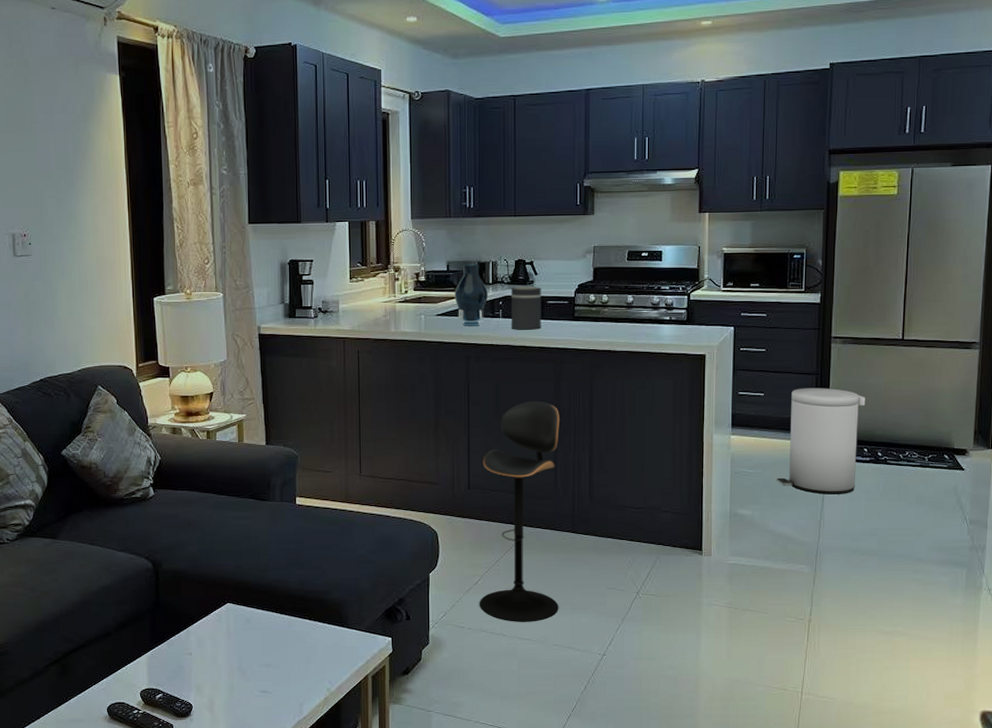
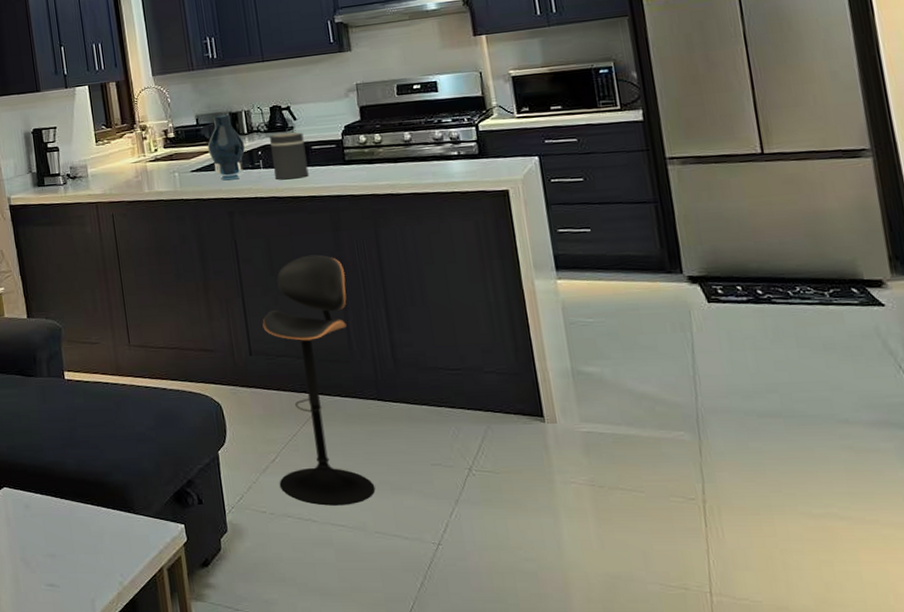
pedal bin: present [777,387,866,495] -> none [626,217,734,344]

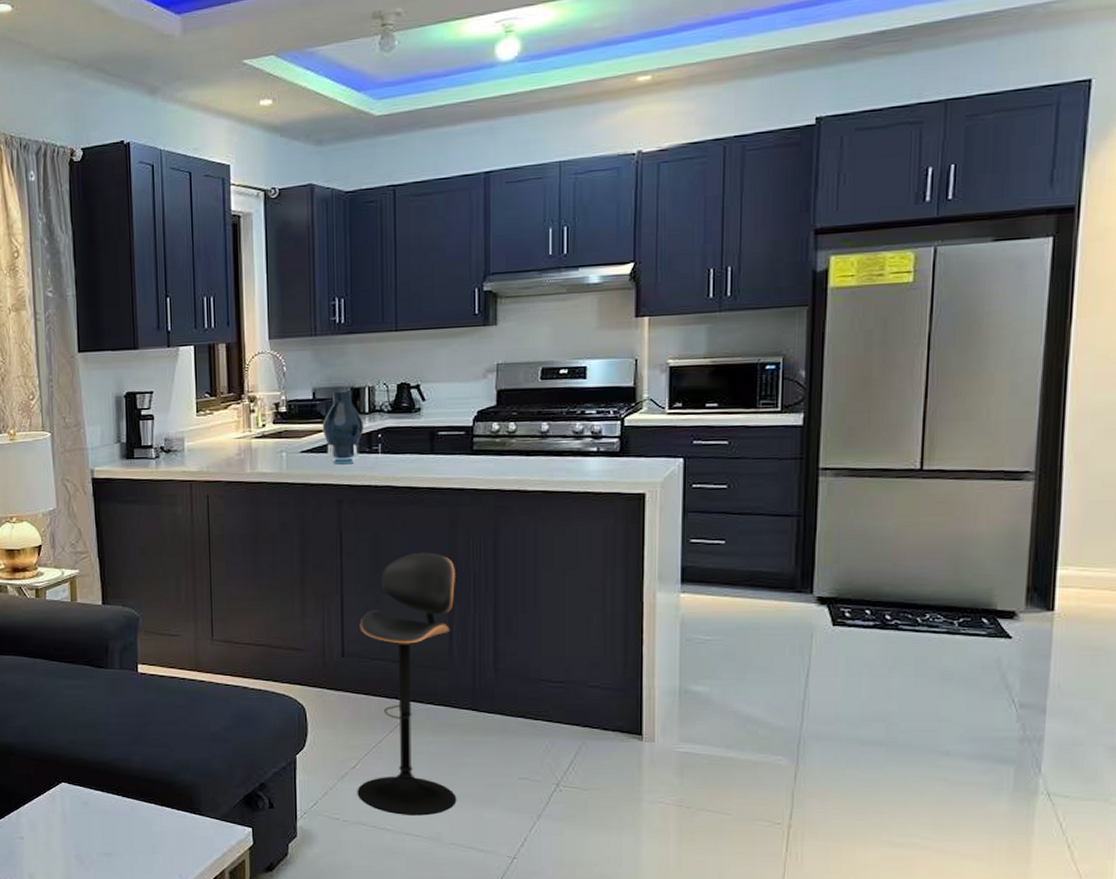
cylinder: present [270,132,309,180] -> none [393,415,431,468]

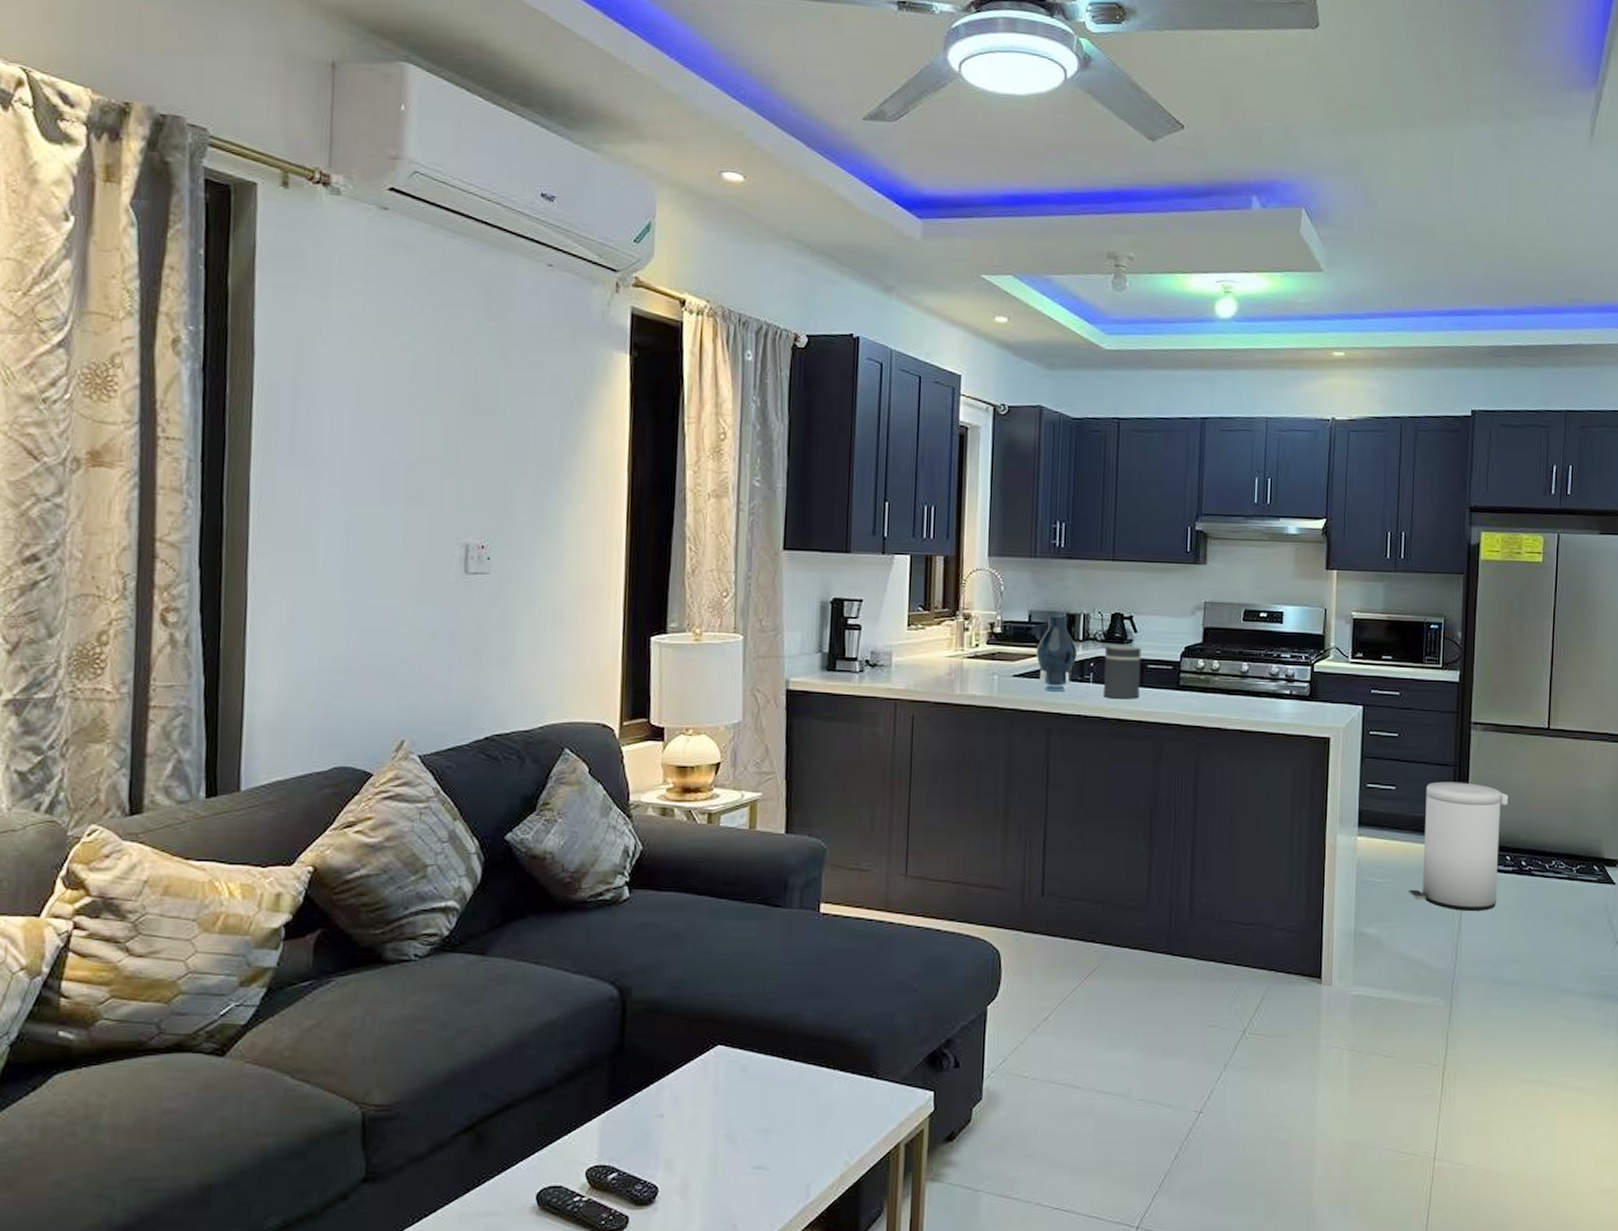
bar stool: present [357,552,457,816] -> none [1048,787,1157,1070]
cylinder: none [393,415,431,468] -> present [1104,646,1141,699]
pedal bin: none [743,533,868,668] -> present [1408,781,1509,911]

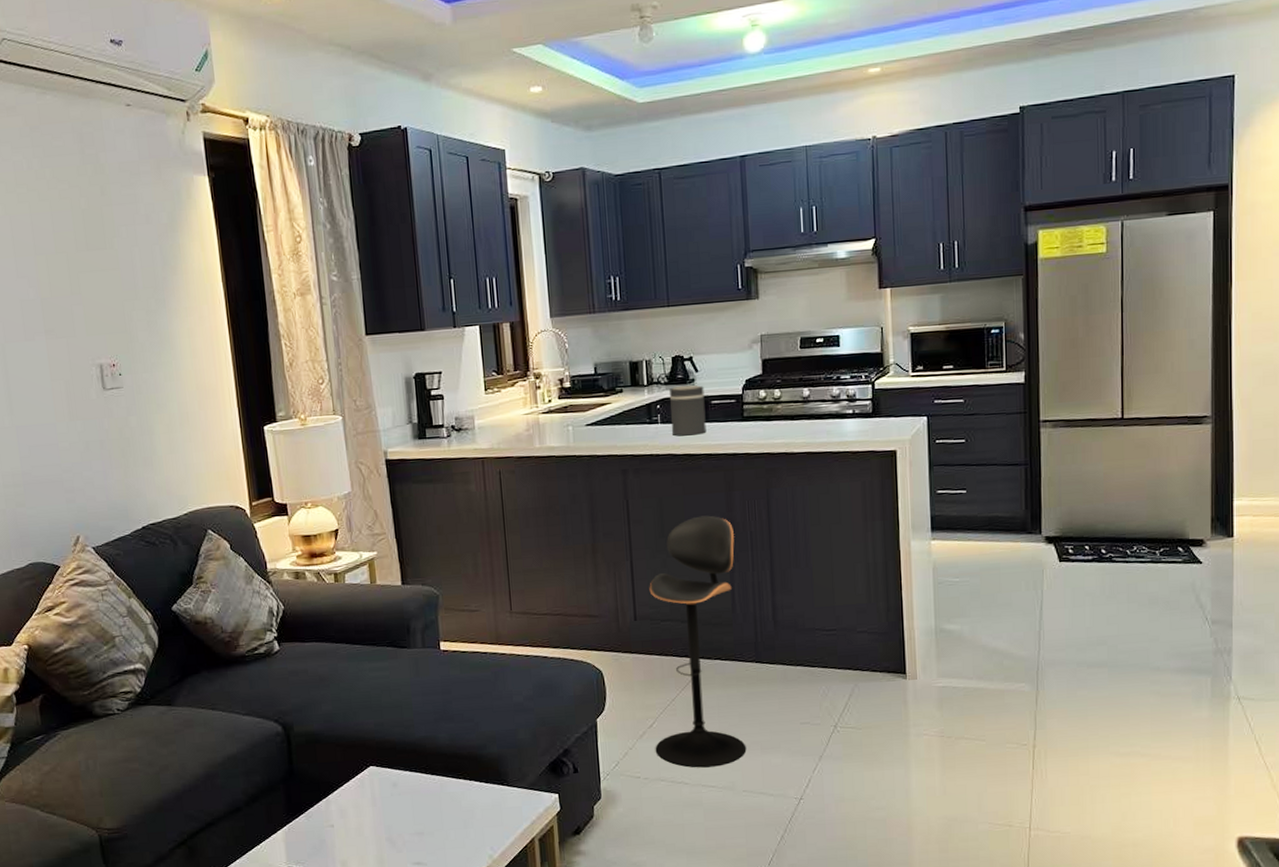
vase: present [1036,614,1078,692] -> none [604,363,644,436]
bar stool: none [1048,787,1157,1070] -> present [649,515,747,768]
pedal bin: present [1408,781,1509,911] -> none [987,479,1084,601]

